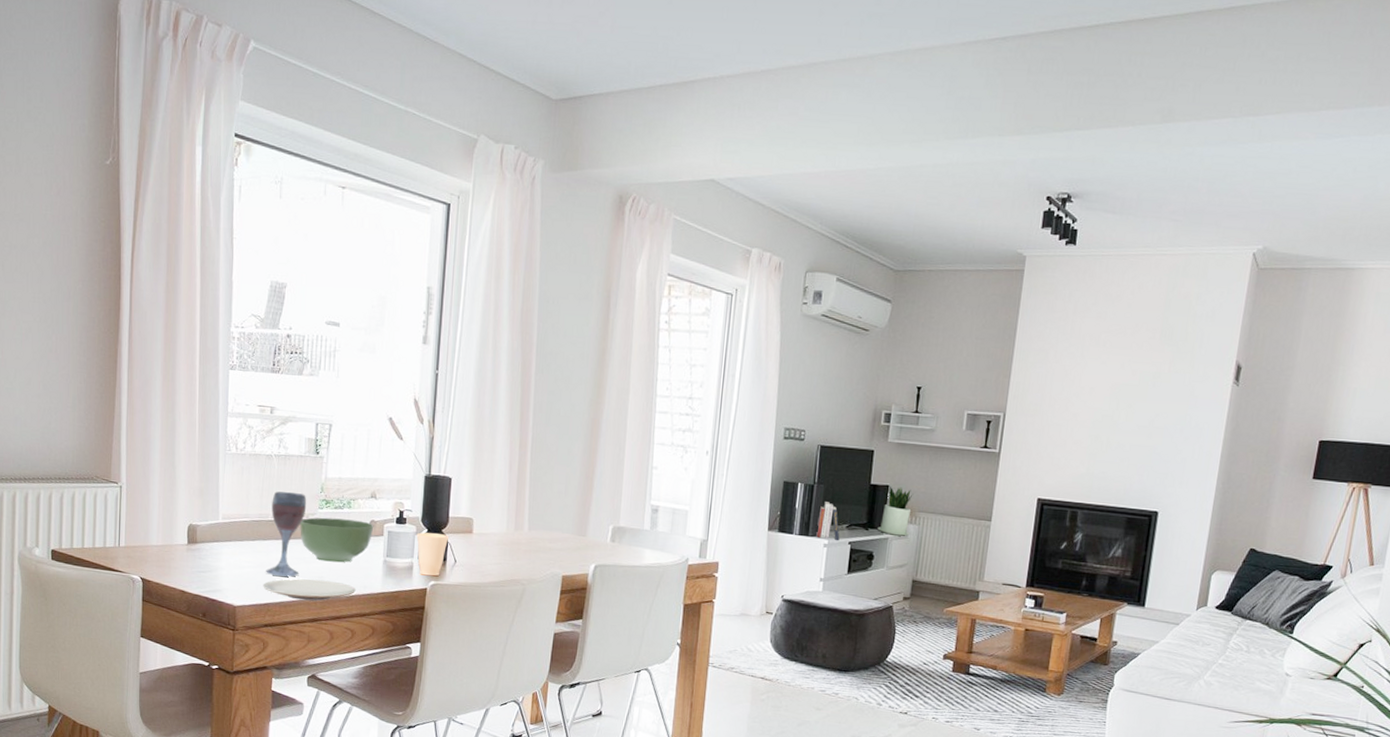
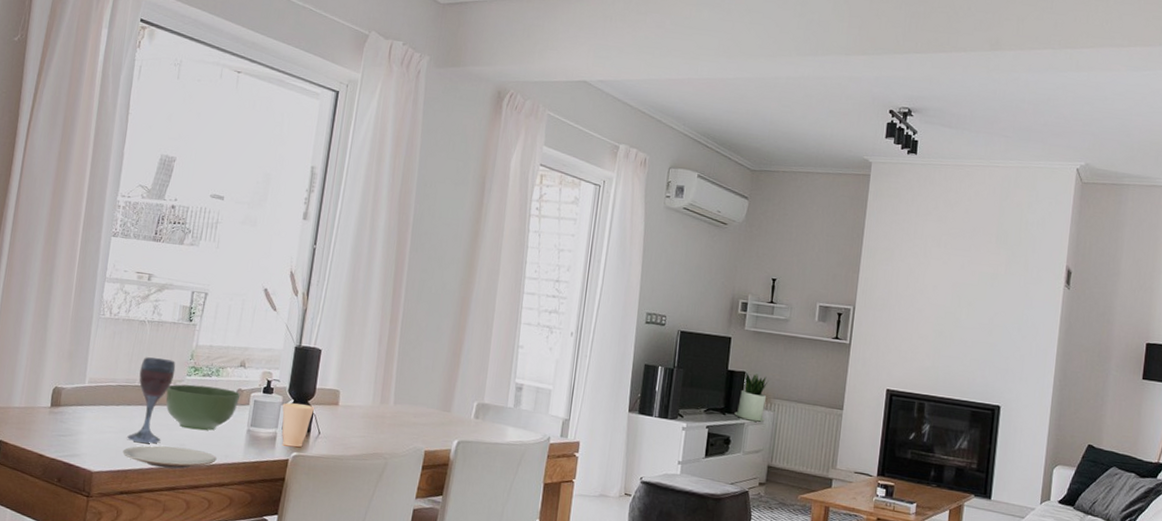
books: present [816,502,840,541] -> none [675,385,698,425]

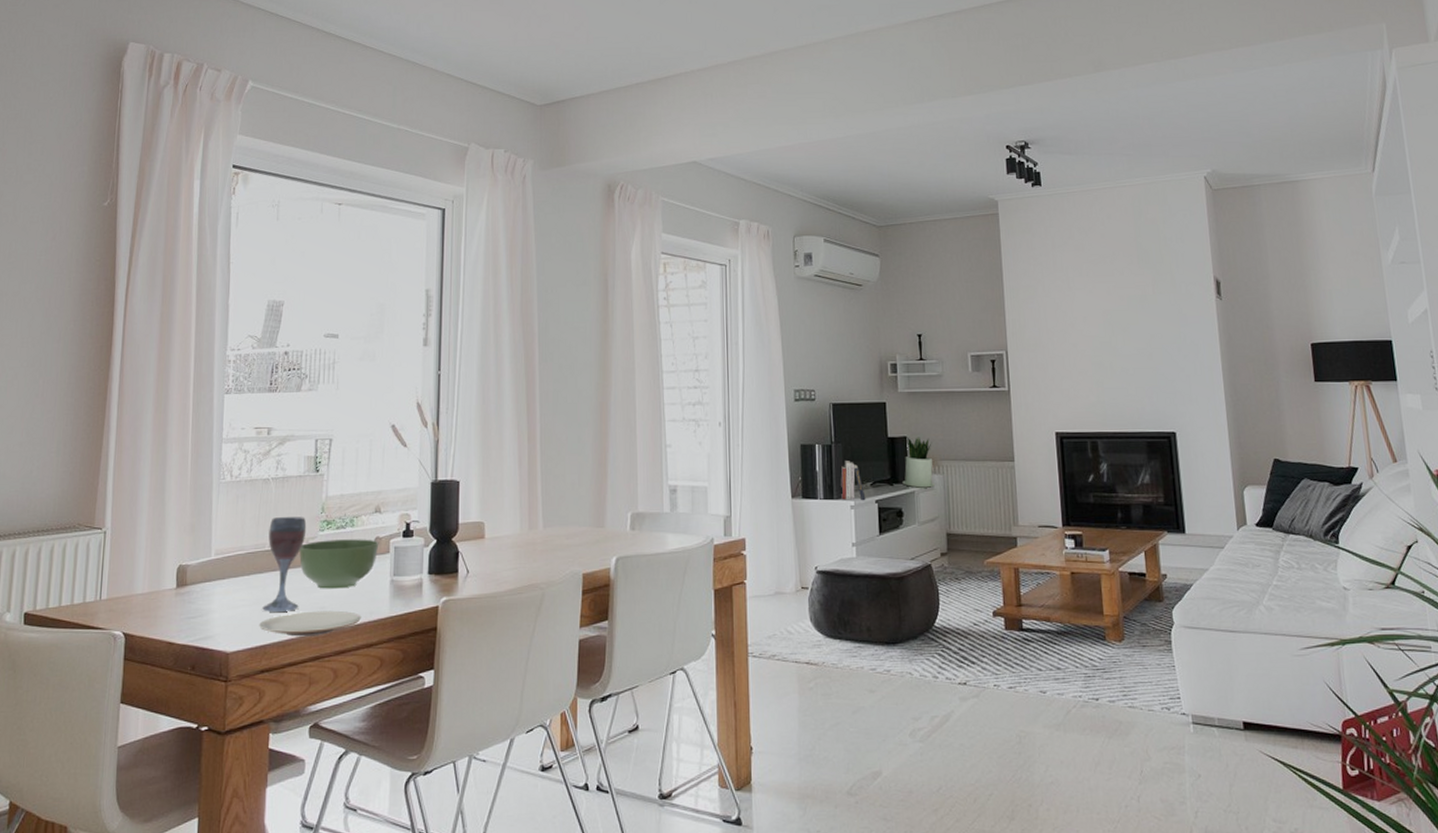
cup: present [281,402,315,448] -> none [425,543,460,592]
books: none [675,385,698,425] -> present [840,461,866,501]

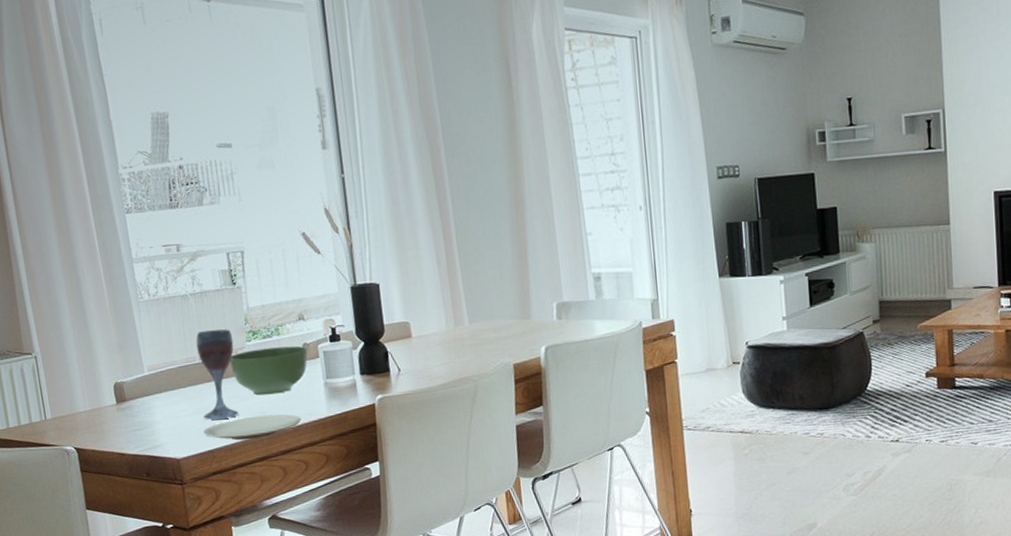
books: present [840,461,866,501] -> none [769,236,796,276]
planter: present [902,437,935,488] -> none [833,206,867,259]

